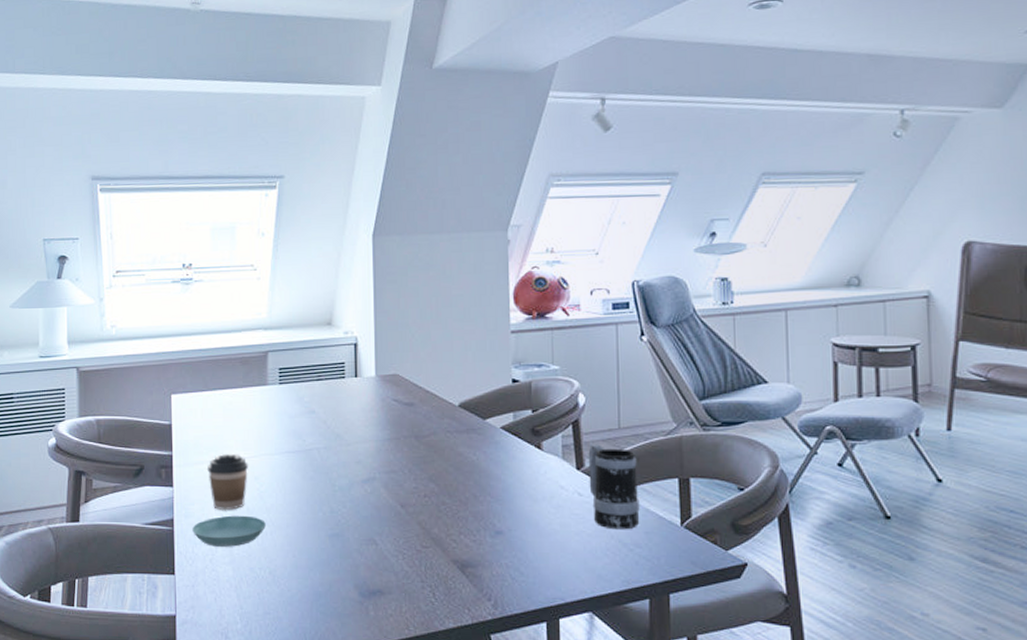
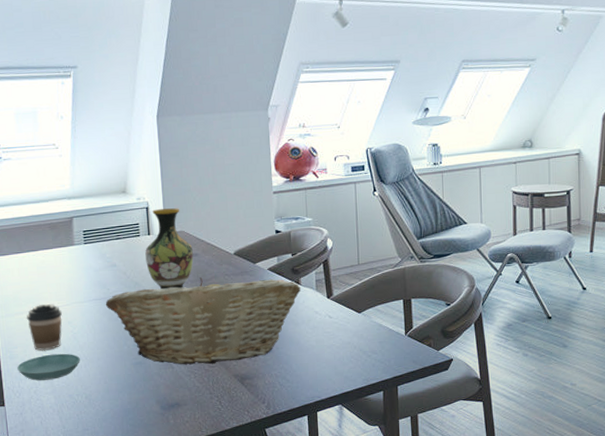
fruit basket: none [299,433,542,544] -> present [105,277,301,365]
vase: none [350,346,408,445] -> present [145,208,194,290]
mug: present [588,444,640,530] -> none [336,277,375,342]

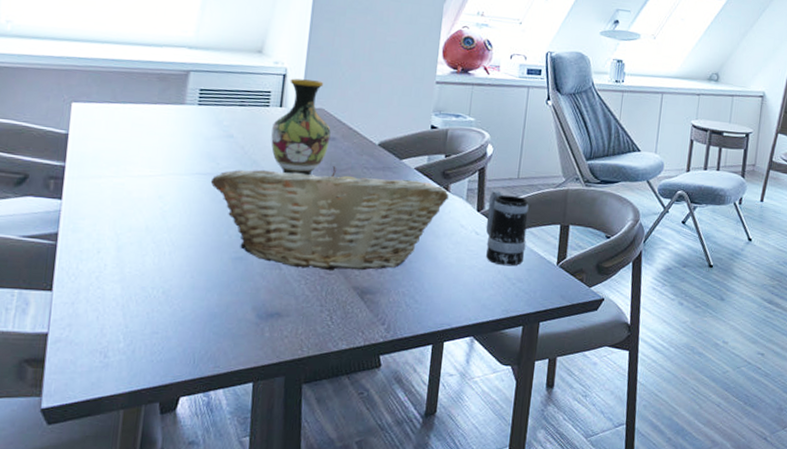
saucer: present [17,353,80,381] -> none [79,232,165,265]
coffee cup: present [26,303,62,351] -> none [104,169,153,228]
mug: none [336,277,375,342] -> present [485,190,529,266]

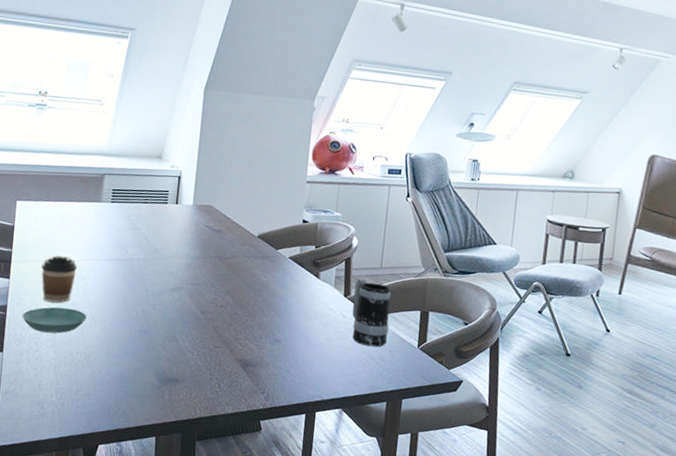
saucer: none [79,232,165,265] -> present [22,307,87,334]
coffee cup: none [104,169,153,228] -> present [40,255,77,303]
fruit basket: present [210,166,449,271] -> none [121,255,319,346]
vase: present [271,78,331,176] -> none [169,179,218,263]

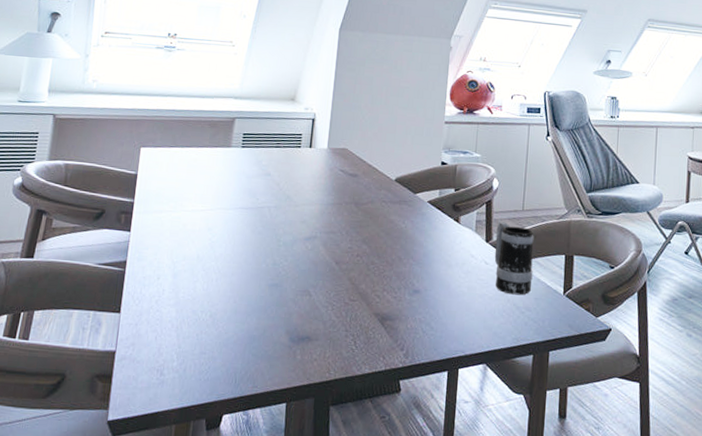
saucer: present [22,307,87,334] -> none [143,261,213,291]
coffee cup: present [40,255,77,303] -> none [164,205,204,257]

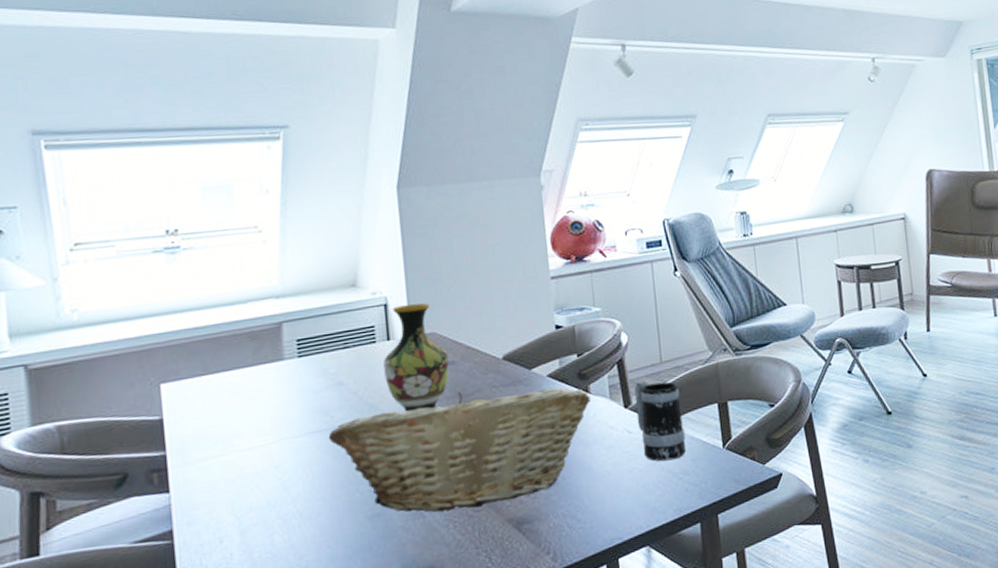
fruit basket: none [251,200,459,298] -> present [328,387,591,512]
vase: none [302,122,353,209] -> present [383,303,450,412]

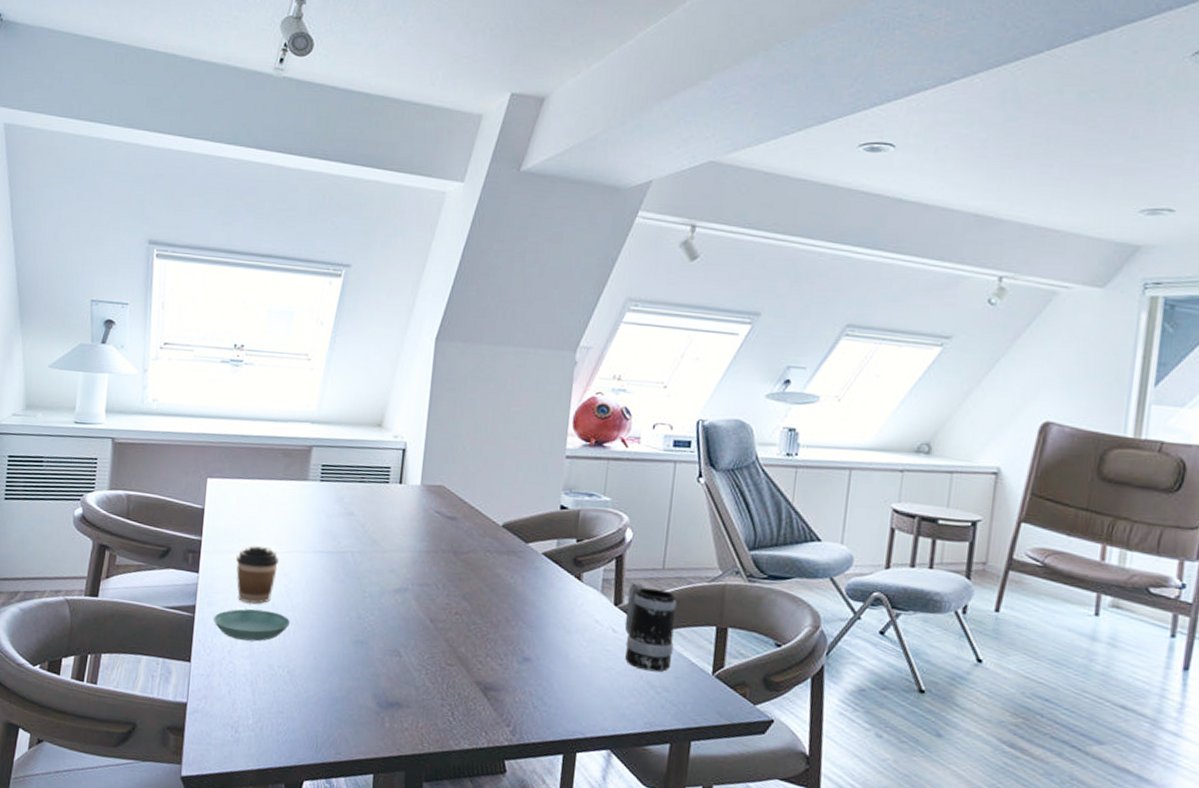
saucer: none [198,510,292,554] -> present [214,608,290,642]
coffee cup: none [212,442,266,511] -> present [235,545,279,604]
fruit basket: present [328,387,591,512] -> none [332,548,581,665]
vase: present [383,303,450,412] -> none [390,453,452,558]

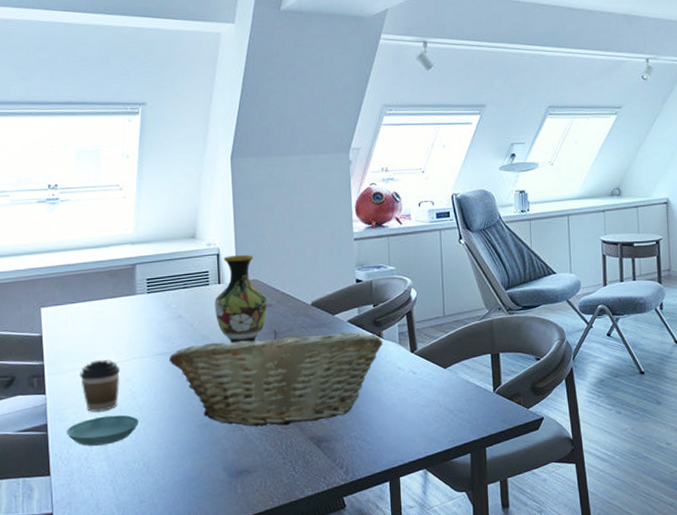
fruit basket: none [332,548,581,665] -> present [169,330,383,427]
vase: none [390,453,452,558] -> present [215,255,267,344]
mug: present [624,582,677,672] -> none [420,330,462,400]

